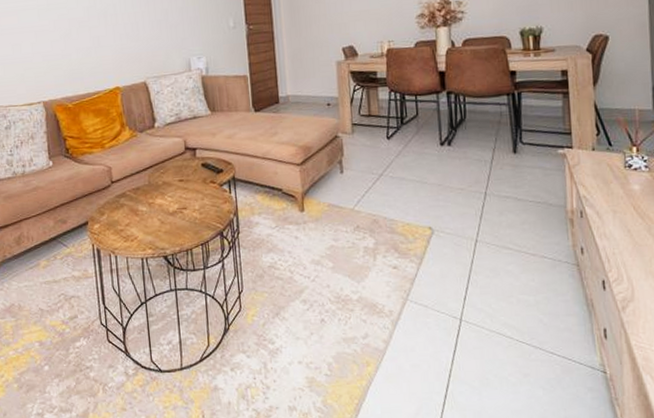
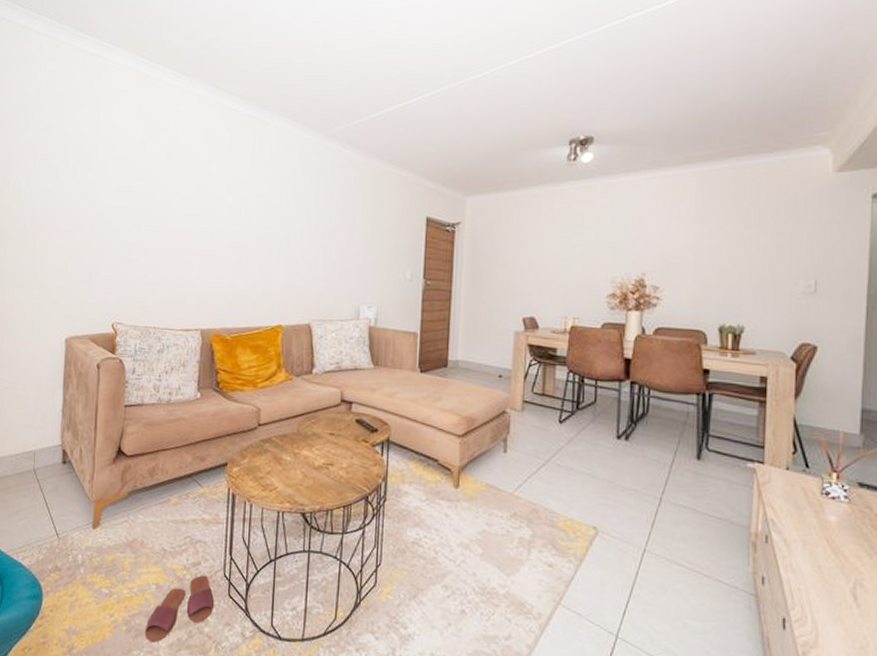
slippers: none [35,326,96,393] -> present [144,575,215,642]

